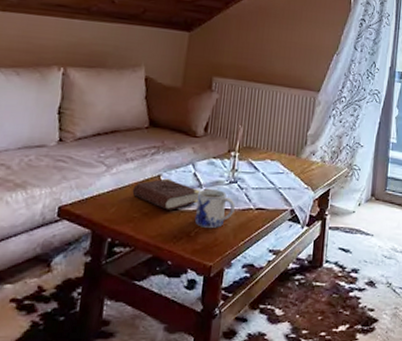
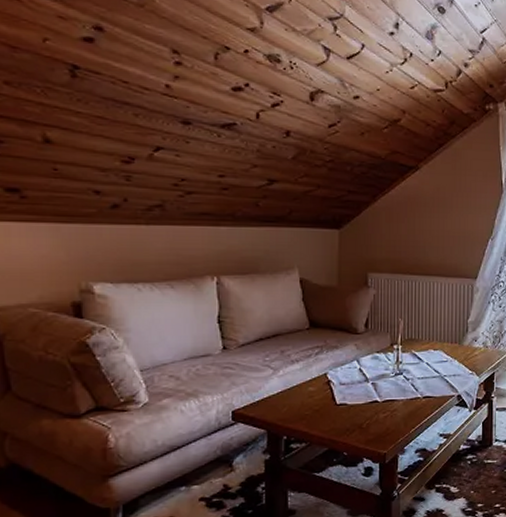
book: present [132,178,200,210] -> none [301,376,367,406]
mug: present [194,188,235,228] -> none [365,381,403,419]

